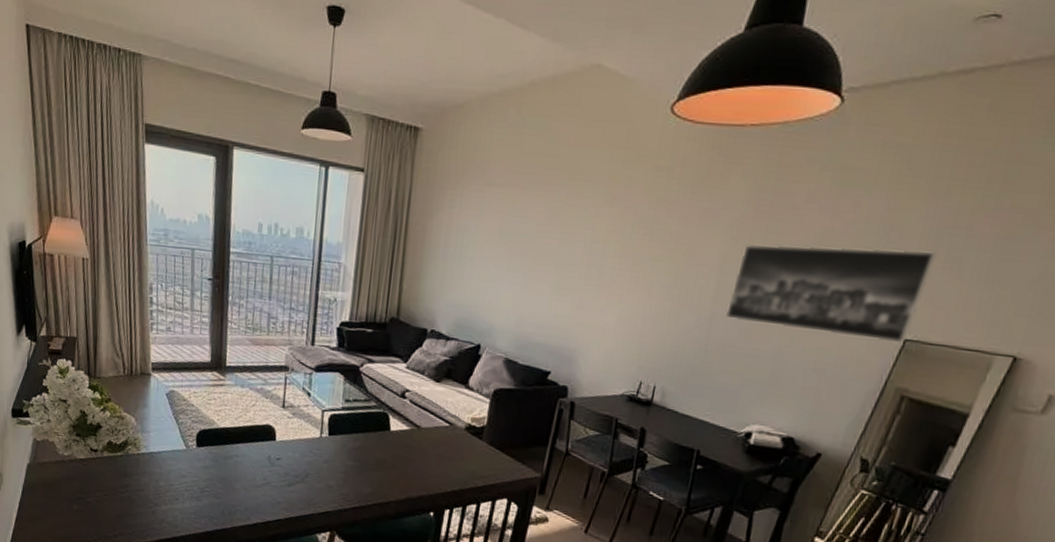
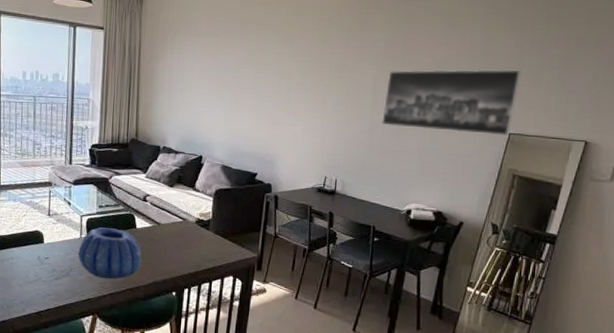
decorative bowl: none [316,426,395,491] -> present [78,227,142,280]

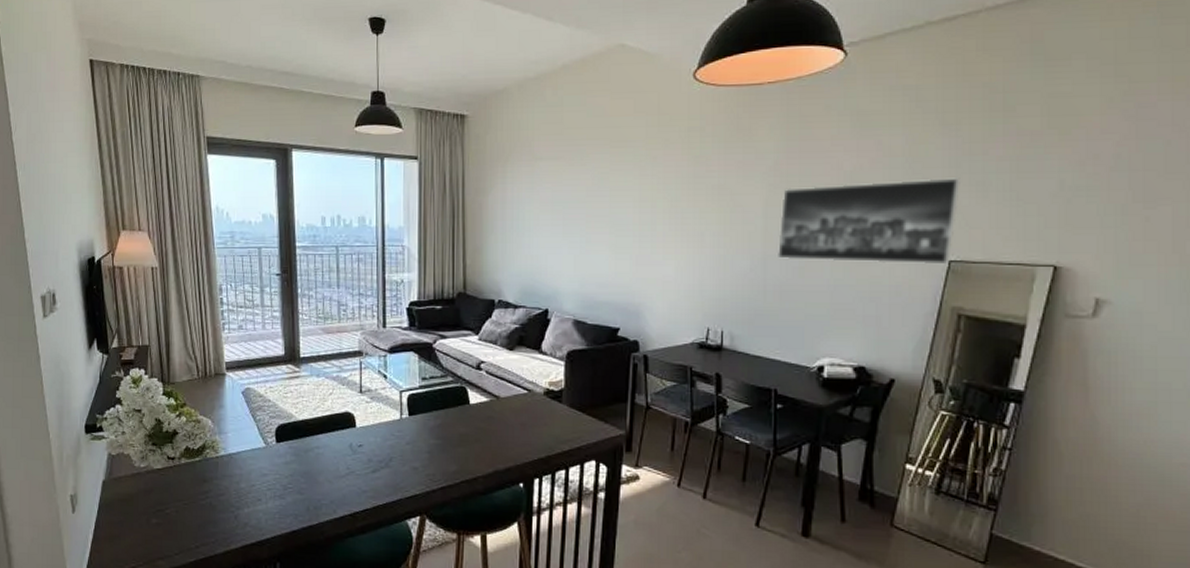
decorative bowl: present [78,227,142,280] -> none [399,405,478,470]

